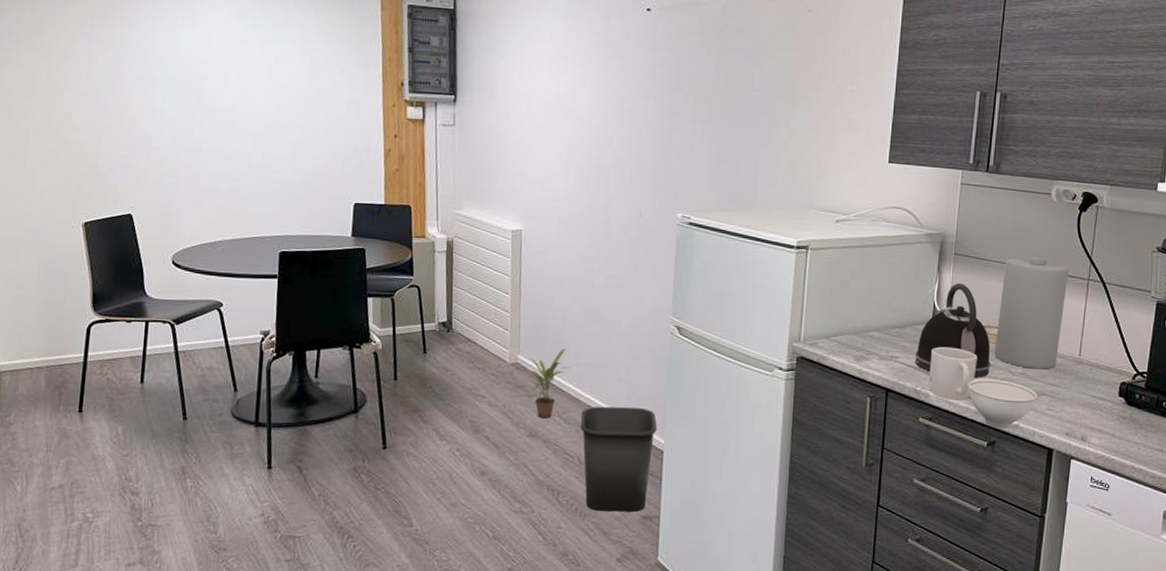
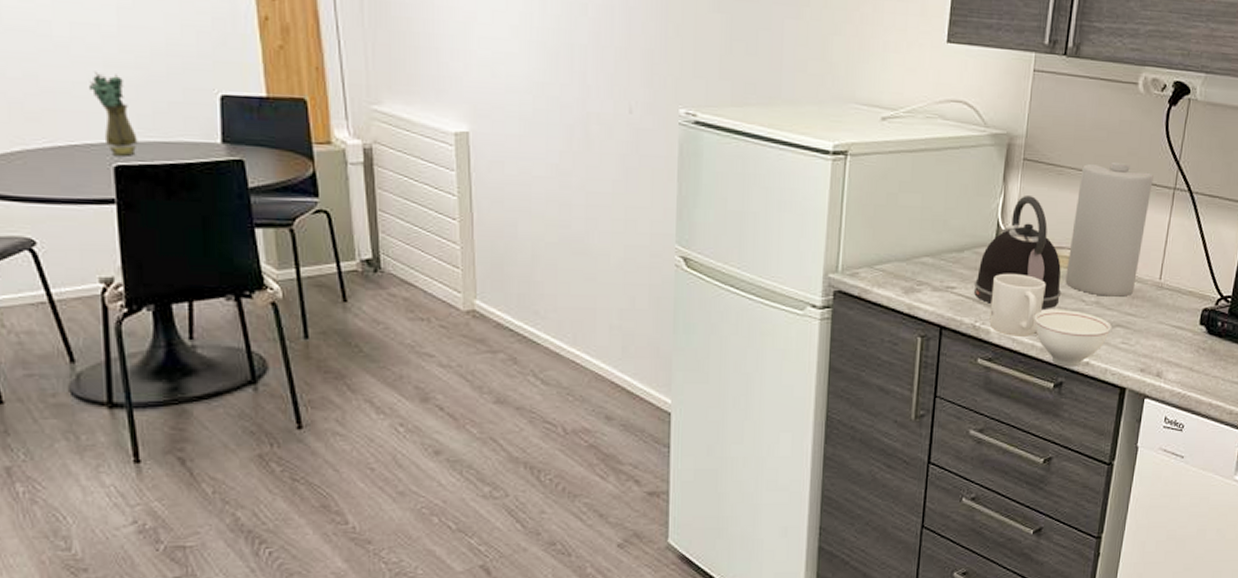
vase: none [270,187,297,245] -> present [89,71,138,156]
potted plant: present [528,348,570,418] -> none [489,289,545,379]
waste bin: present [580,406,657,513] -> none [563,360,662,489]

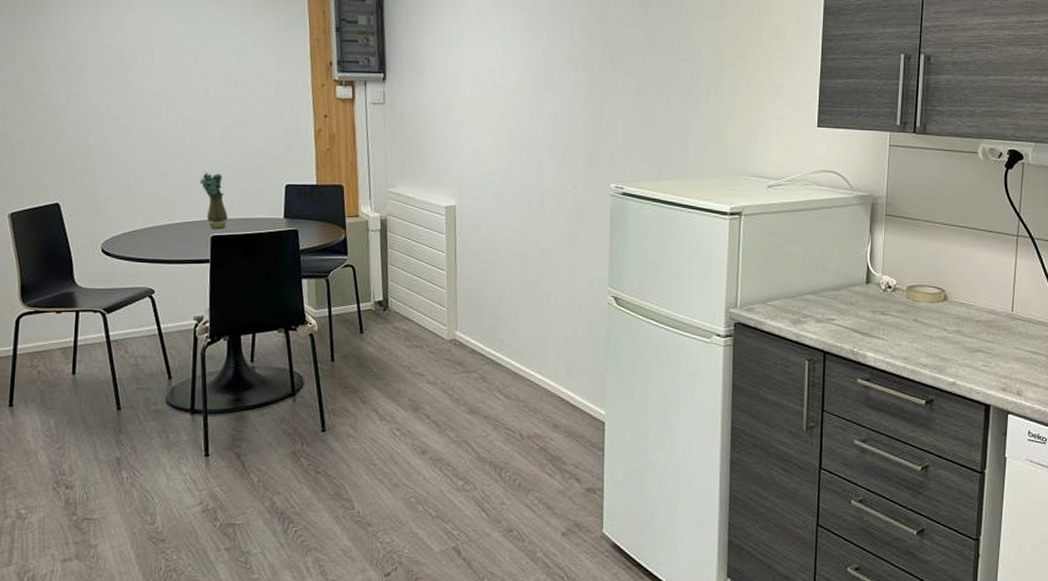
kettle: present [974,196,1062,309] -> none [850,244,926,337]
mug: present [989,273,1046,337] -> none [865,307,912,360]
bowl: present [1034,309,1112,367] -> none [904,337,972,387]
paper towel holder: present [1065,161,1154,297] -> none [929,215,998,326]

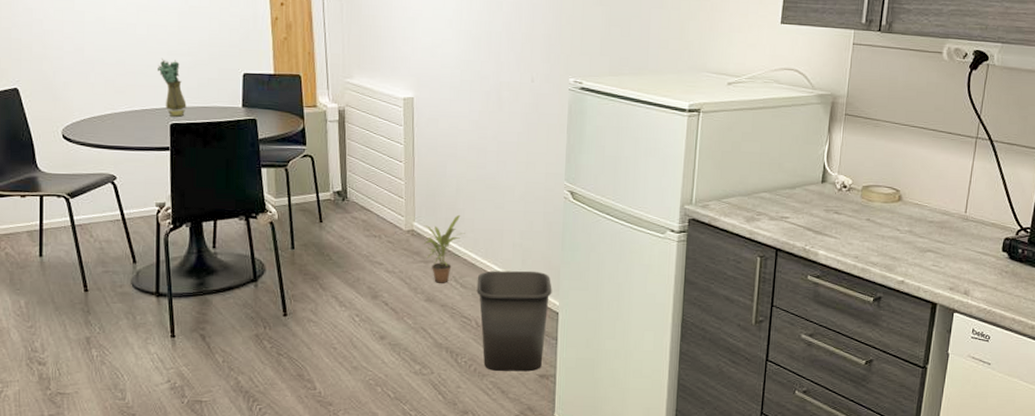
potted plant: none [466,322,508,394] -> present [424,214,465,283]
waste bin: none [520,379,598,485] -> present [476,270,552,372]

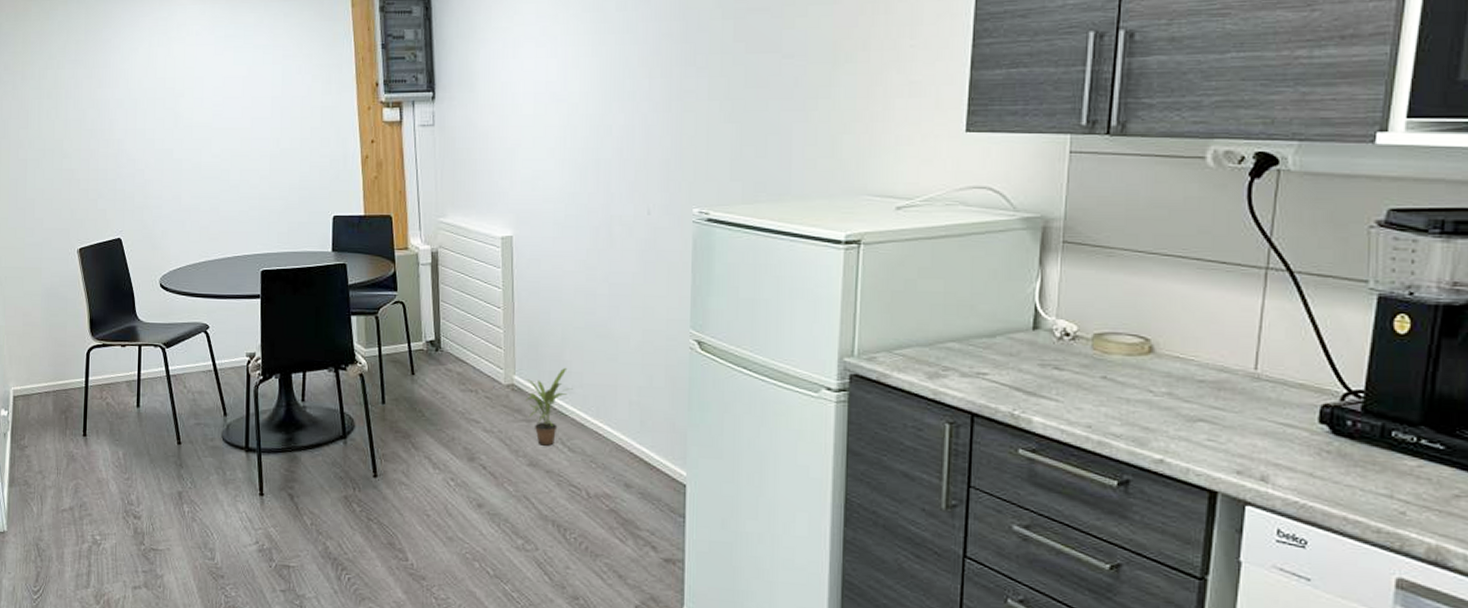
vase: present [158,58,187,117] -> none [250,203,277,263]
waste bin: present [476,270,552,372] -> none [587,432,678,554]

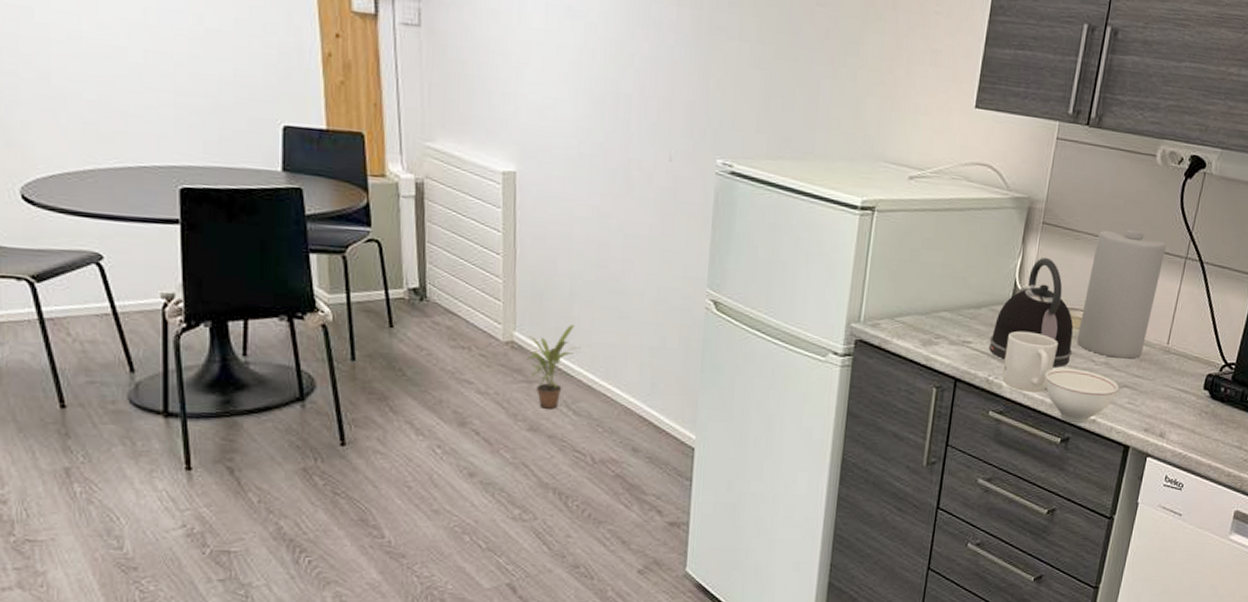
kettle: none [1009,279,1121,399] -> present [989,258,1074,367]
mug: none [1031,359,1100,428] -> present [1002,330,1058,393]
bowl: none [1087,399,1191,465] -> present [1045,367,1119,424]
paper towel holder: none [1125,241,1236,388] -> present [1077,229,1167,359]

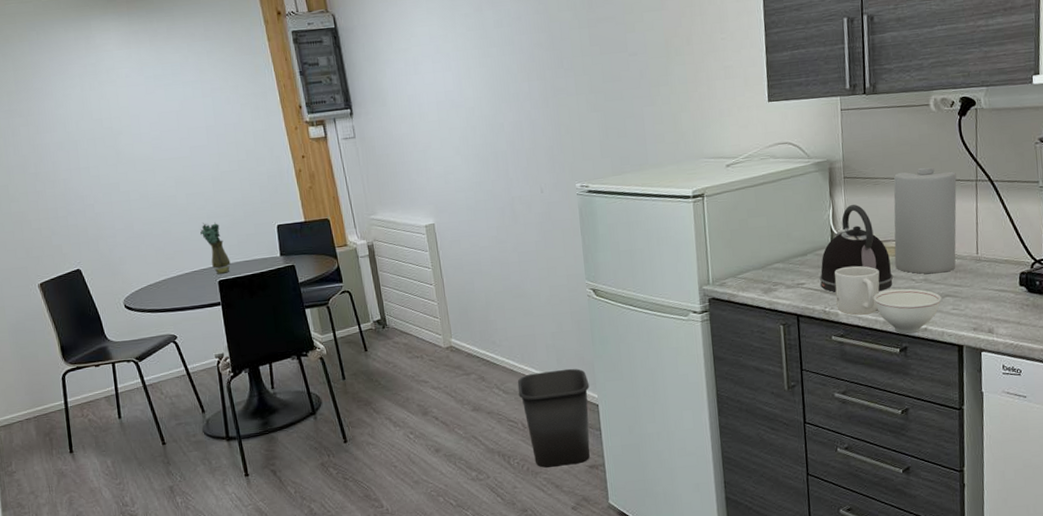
vase: none [160,97,203,180] -> present [200,222,231,274]
potted plant: present [527,324,580,409] -> none [460,325,500,393]
waste bin: none [593,395,688,518] -> present [517,368,590,468]

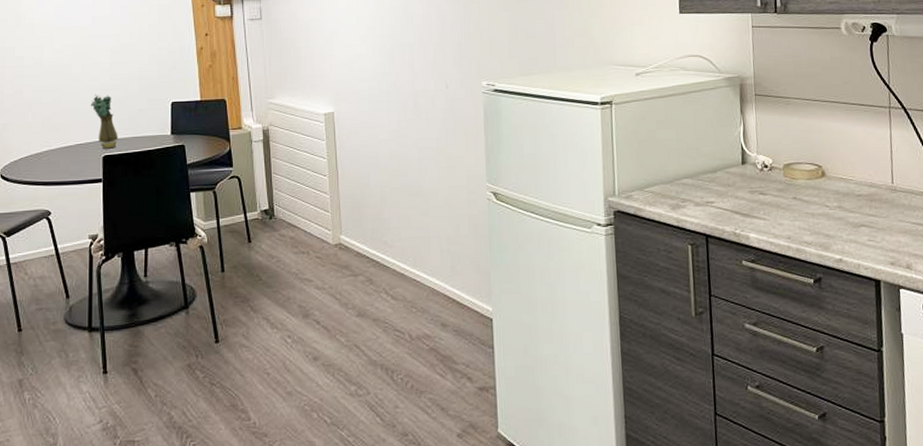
waste bin: present [517,368,590,468] -> none [407,276,484,386]
kettle: present [819,204,894,292] -> none [729,123,807,215]
mug: present [834,265,880,316] -> none [744,187,793,240]
bowl: present [873,288,942,335] -> none [785,214,857,265]
paper towel holder: present [893,167,957,274] -> none [805,90,871,201]

